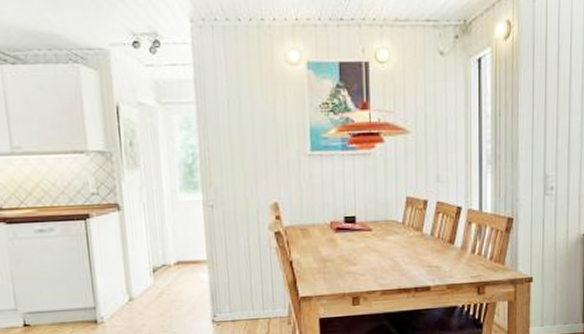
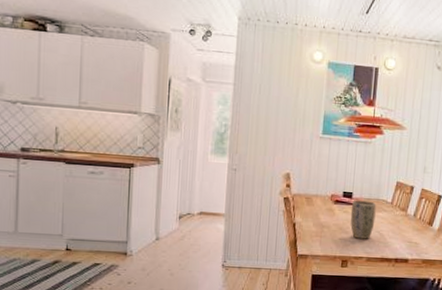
plant pot: none [355,224,386,270] -> present [350,200,376,239]

